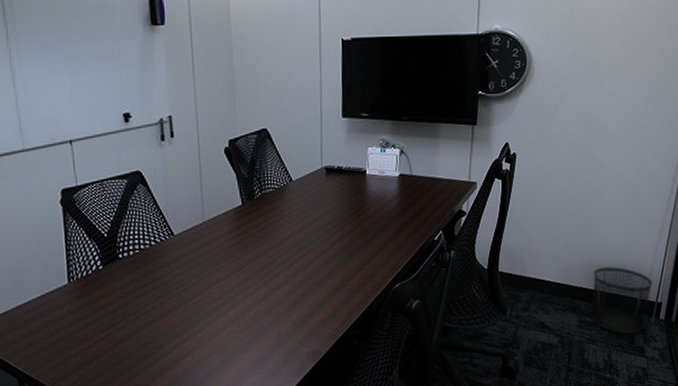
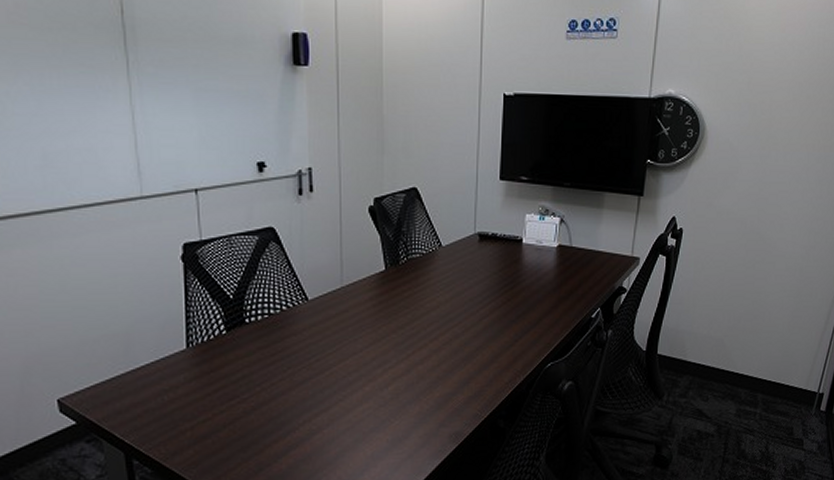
waste bin: present [592,267,652,335] -> none [752,354,815,426]

